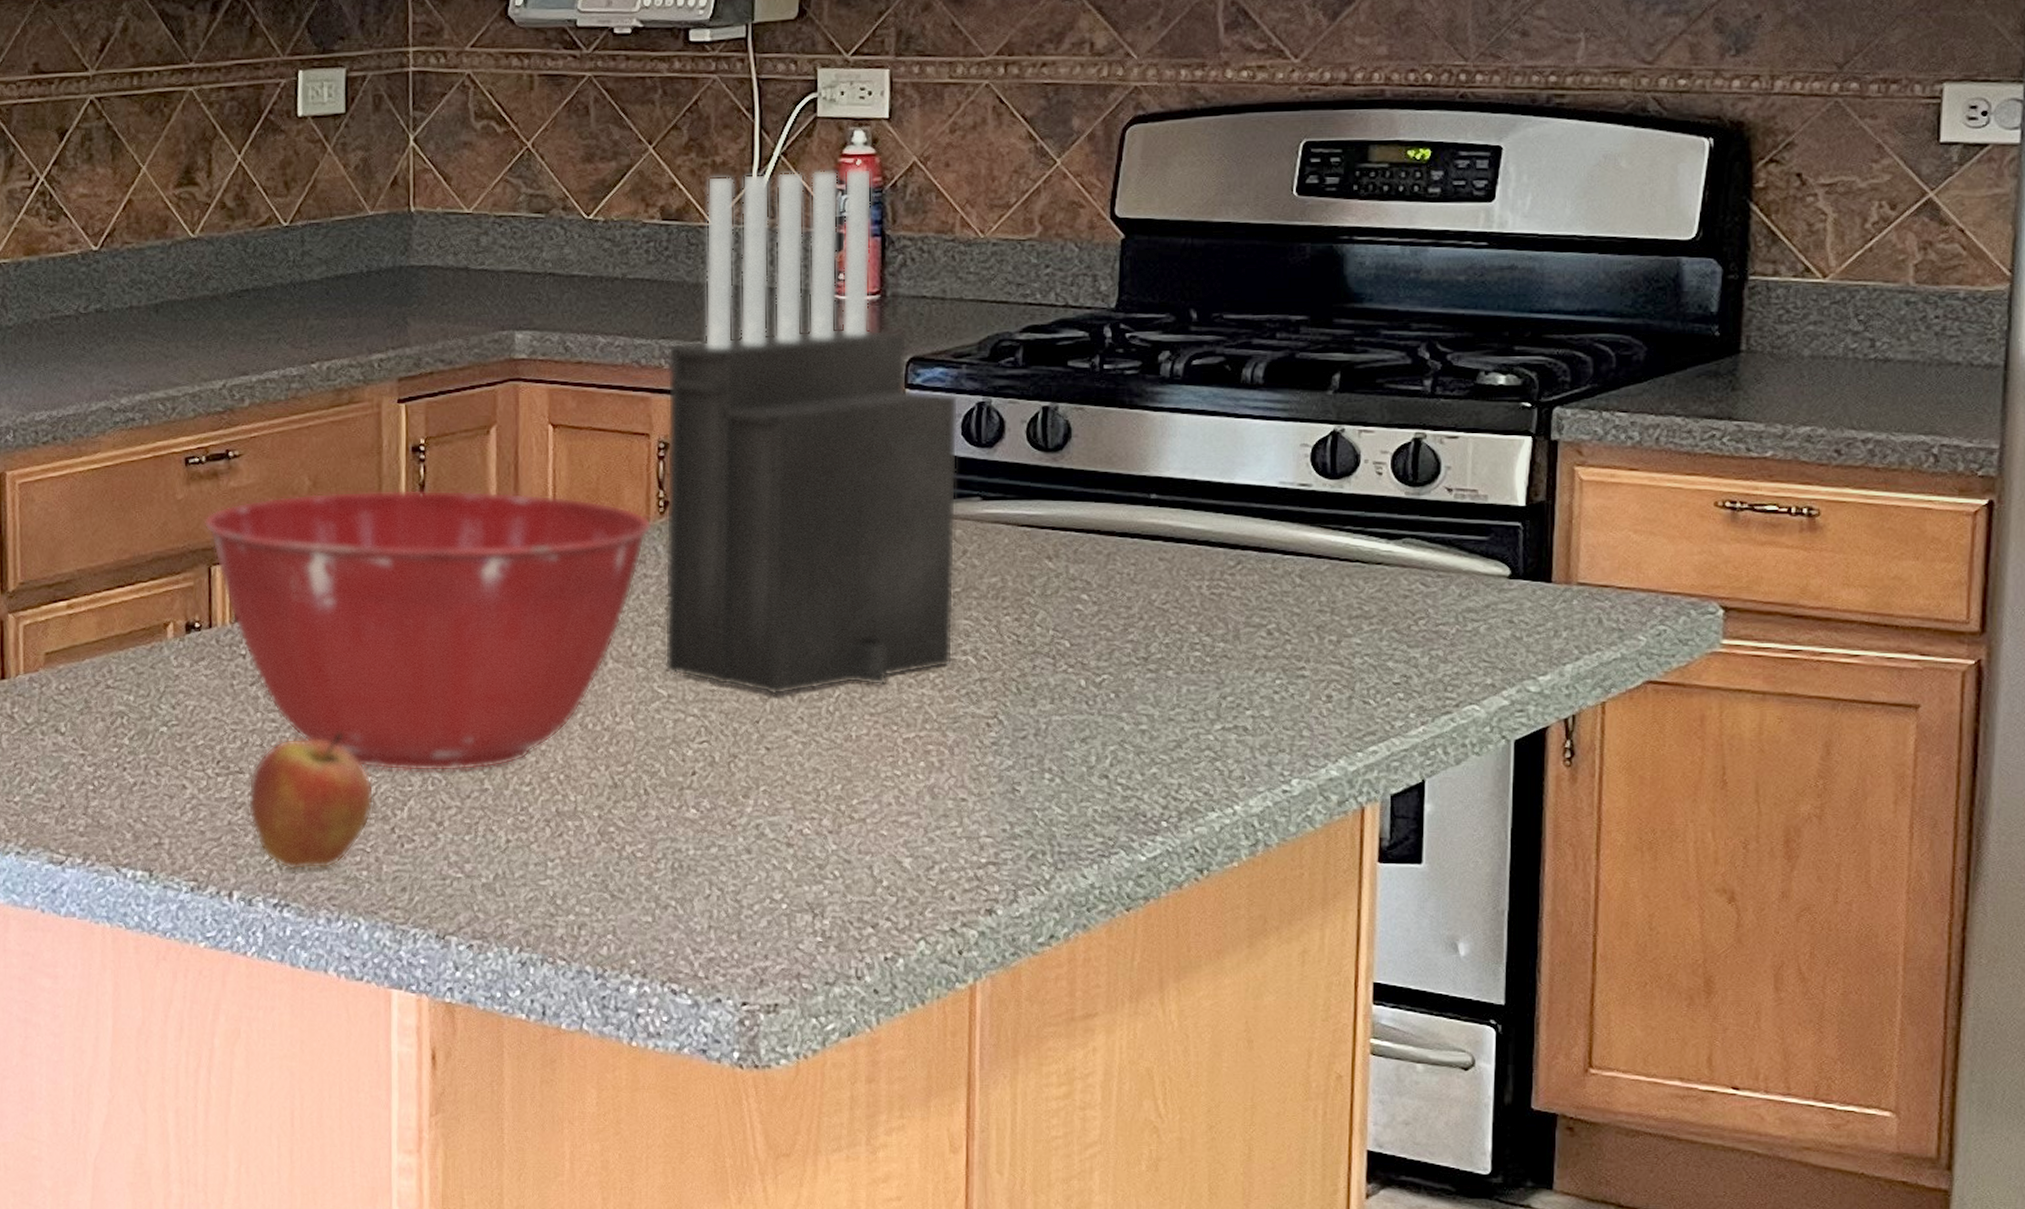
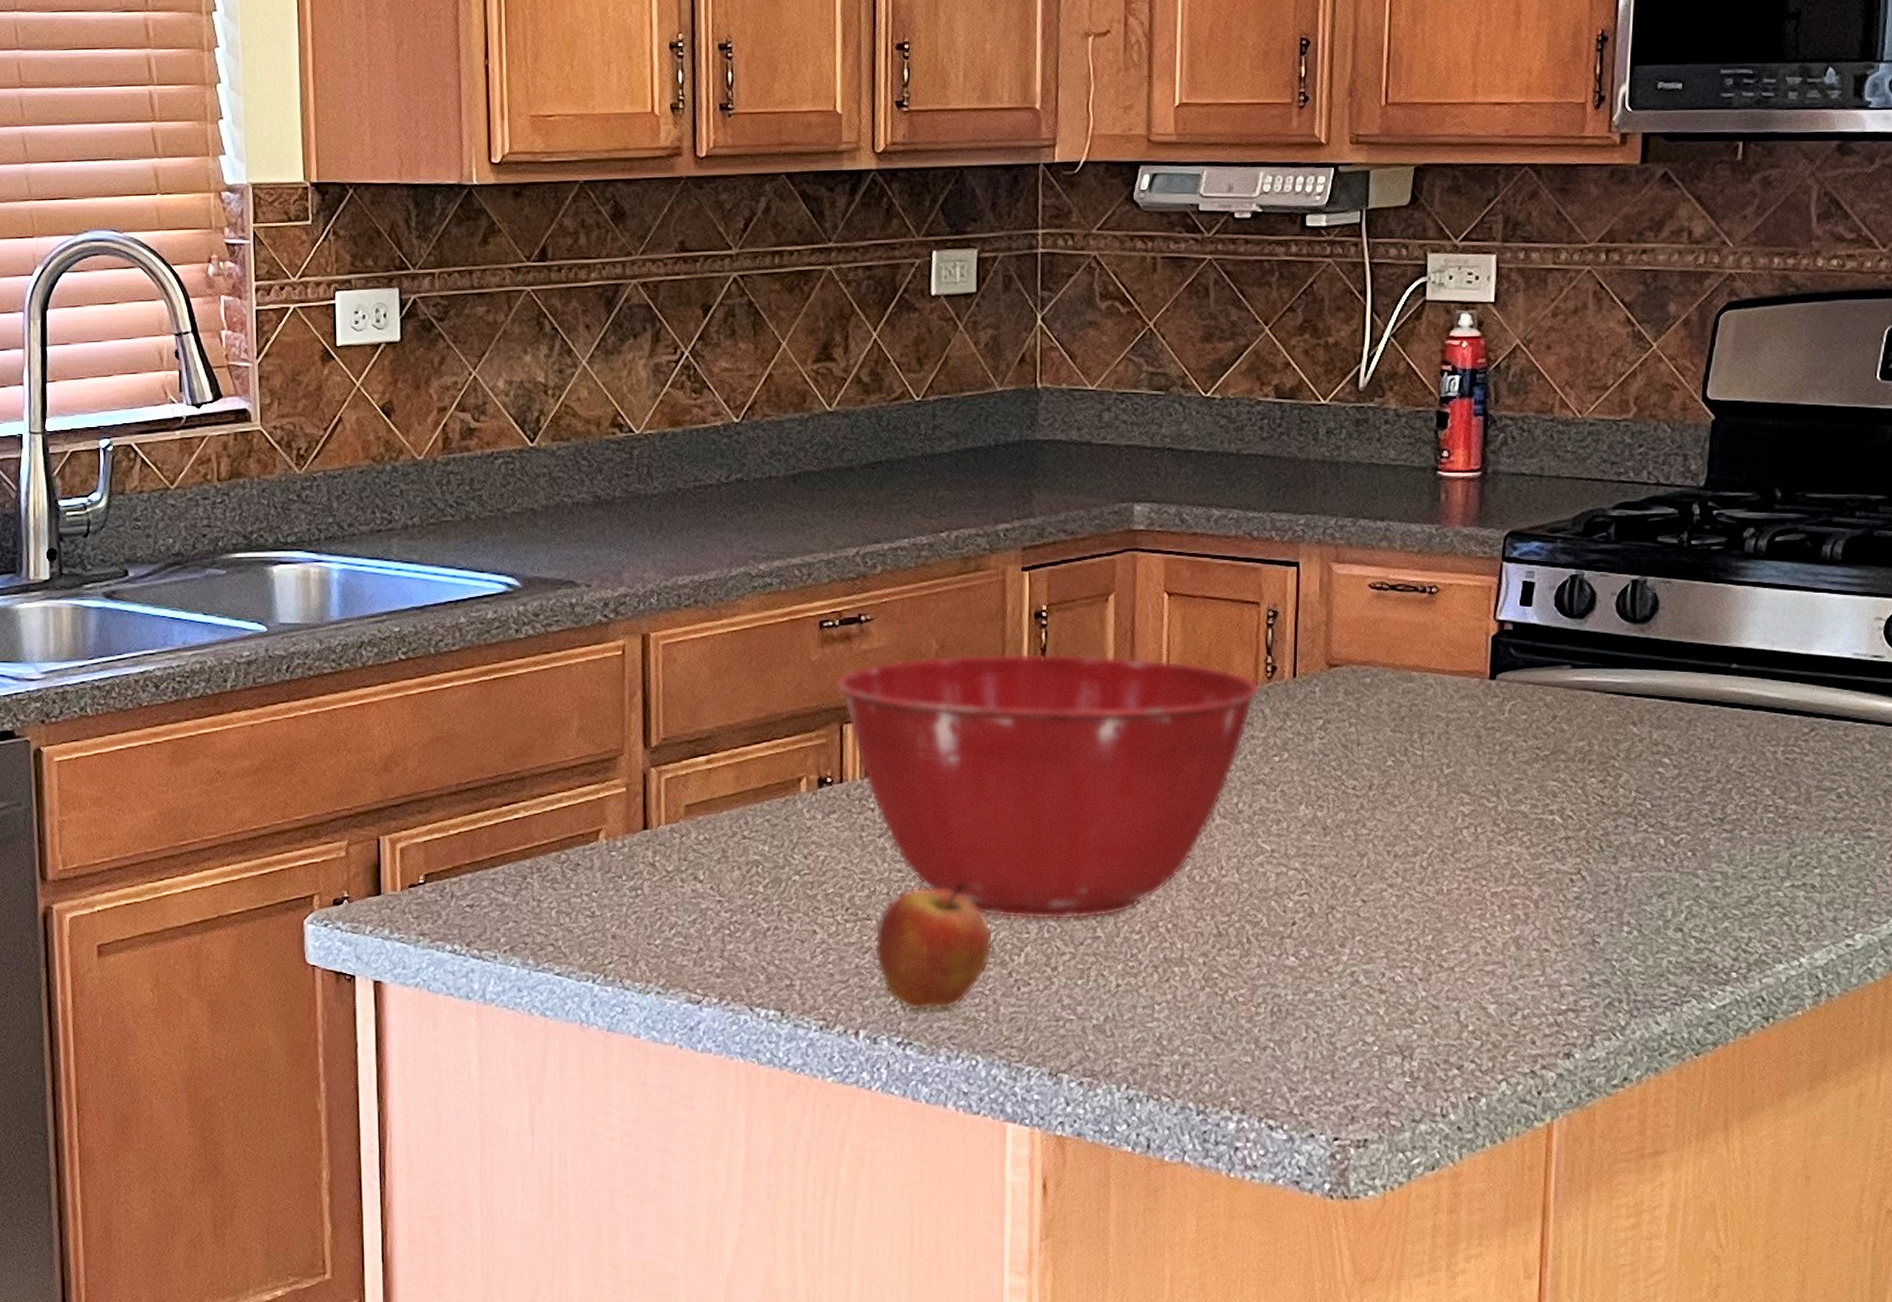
knife block: present [664,168,959,695] -> none [1269,350,1553,851]

